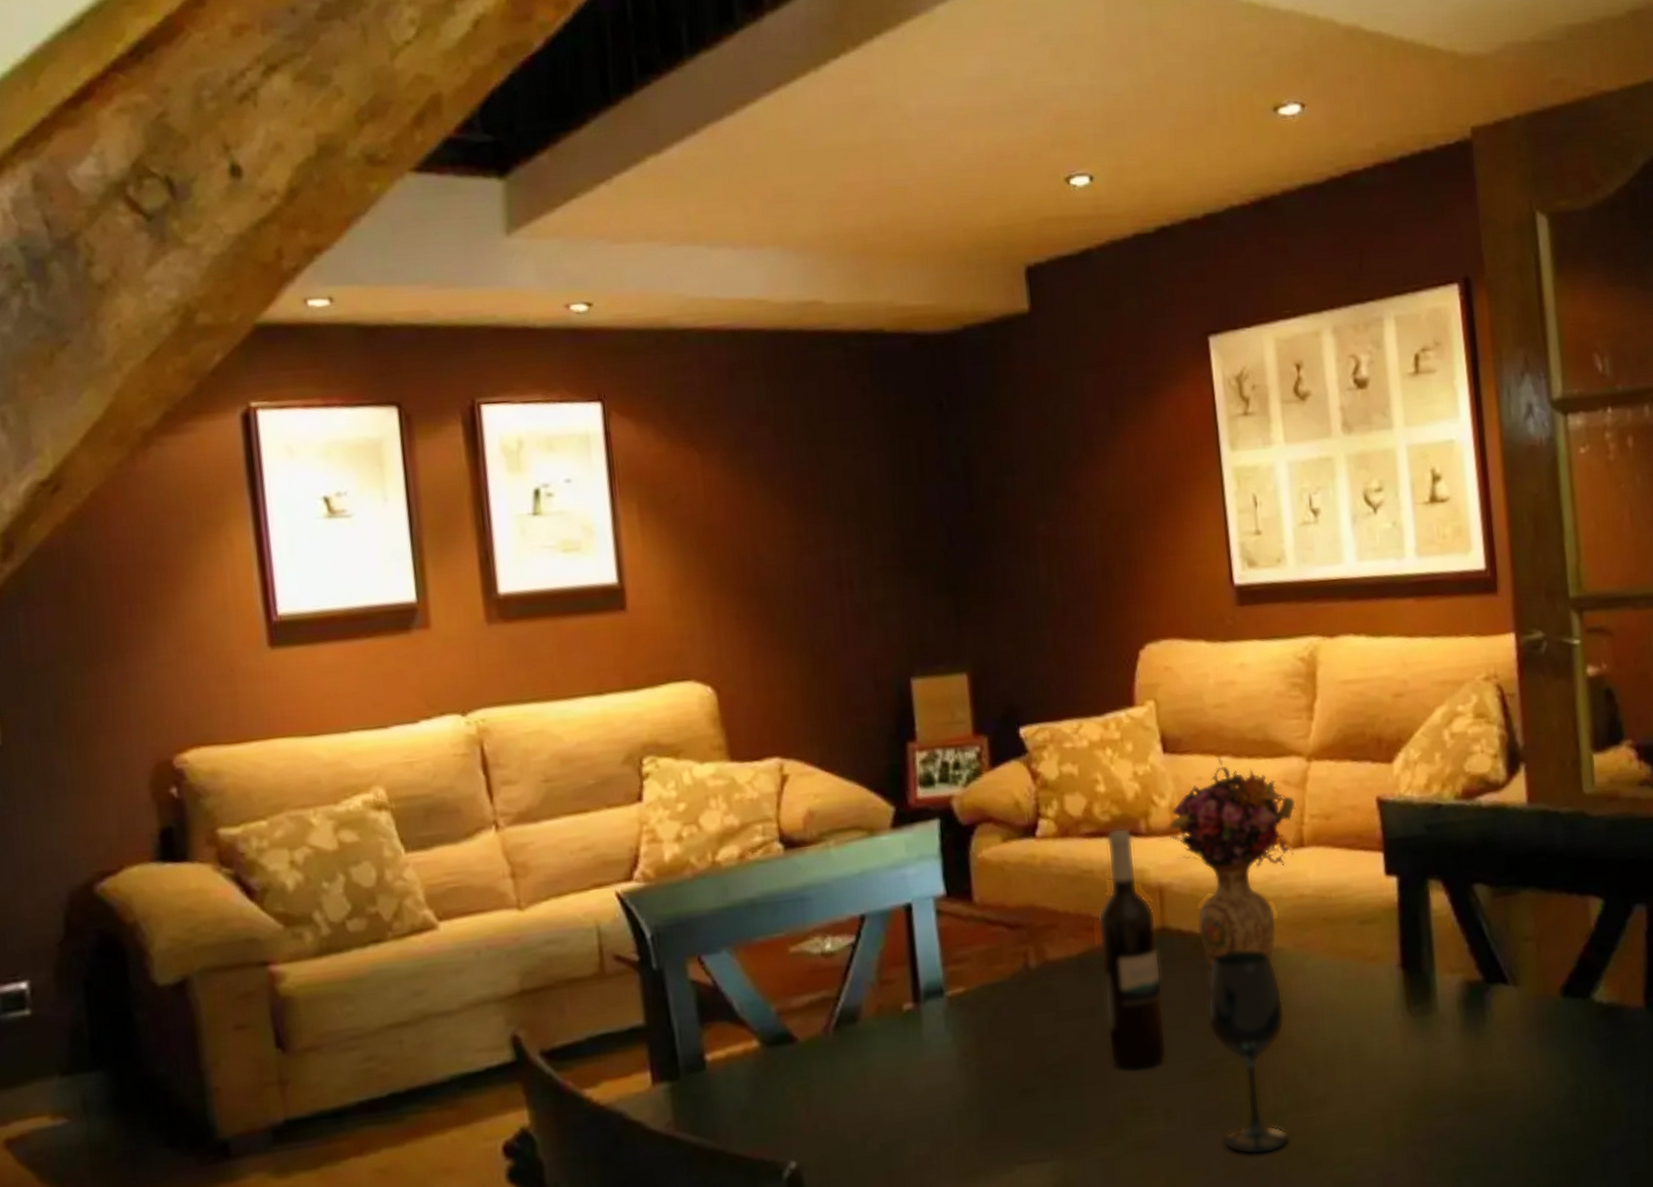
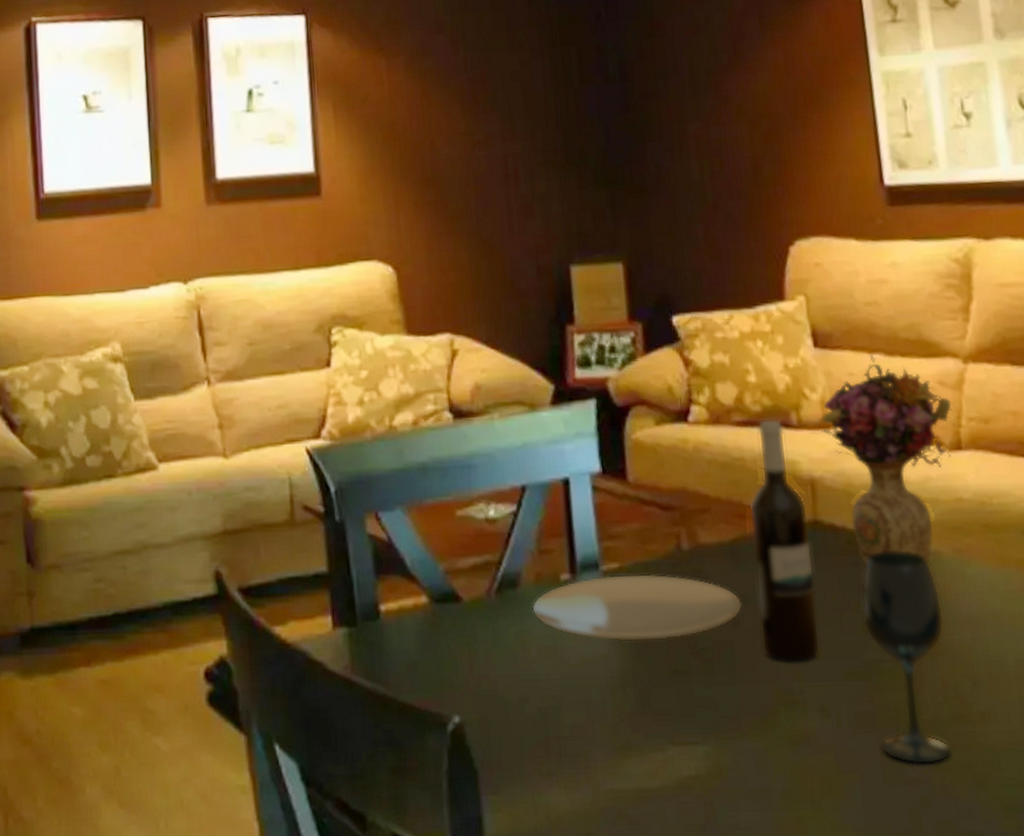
plate: none [873,994,1090,1067] -> present [532,574,742,641]

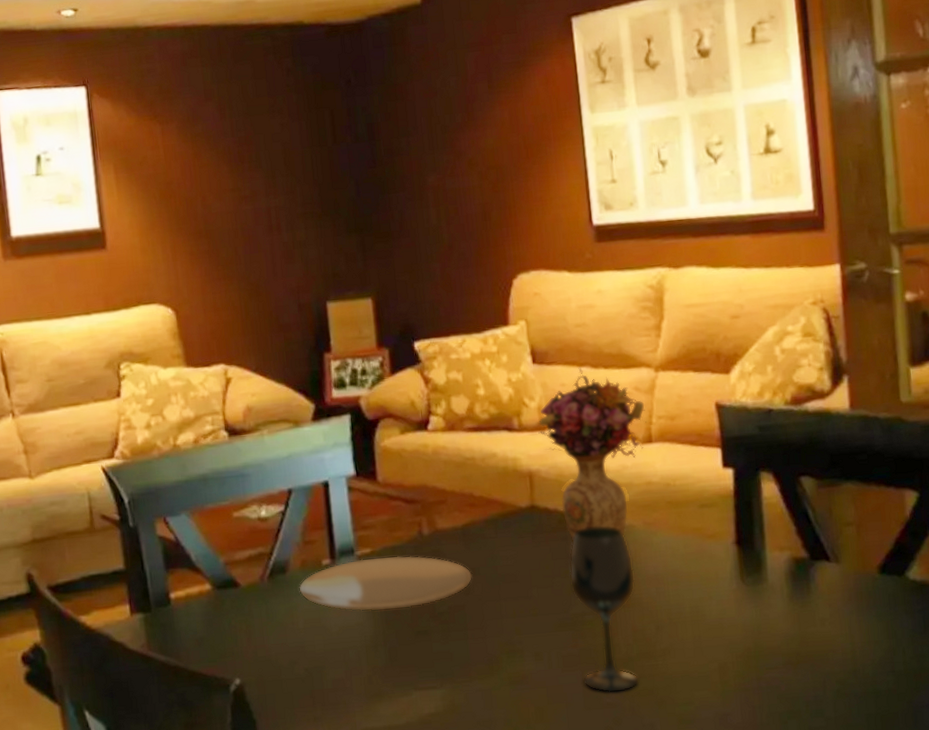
wine bottle: present [749,418,821,662] -> none [478,424,536,620]

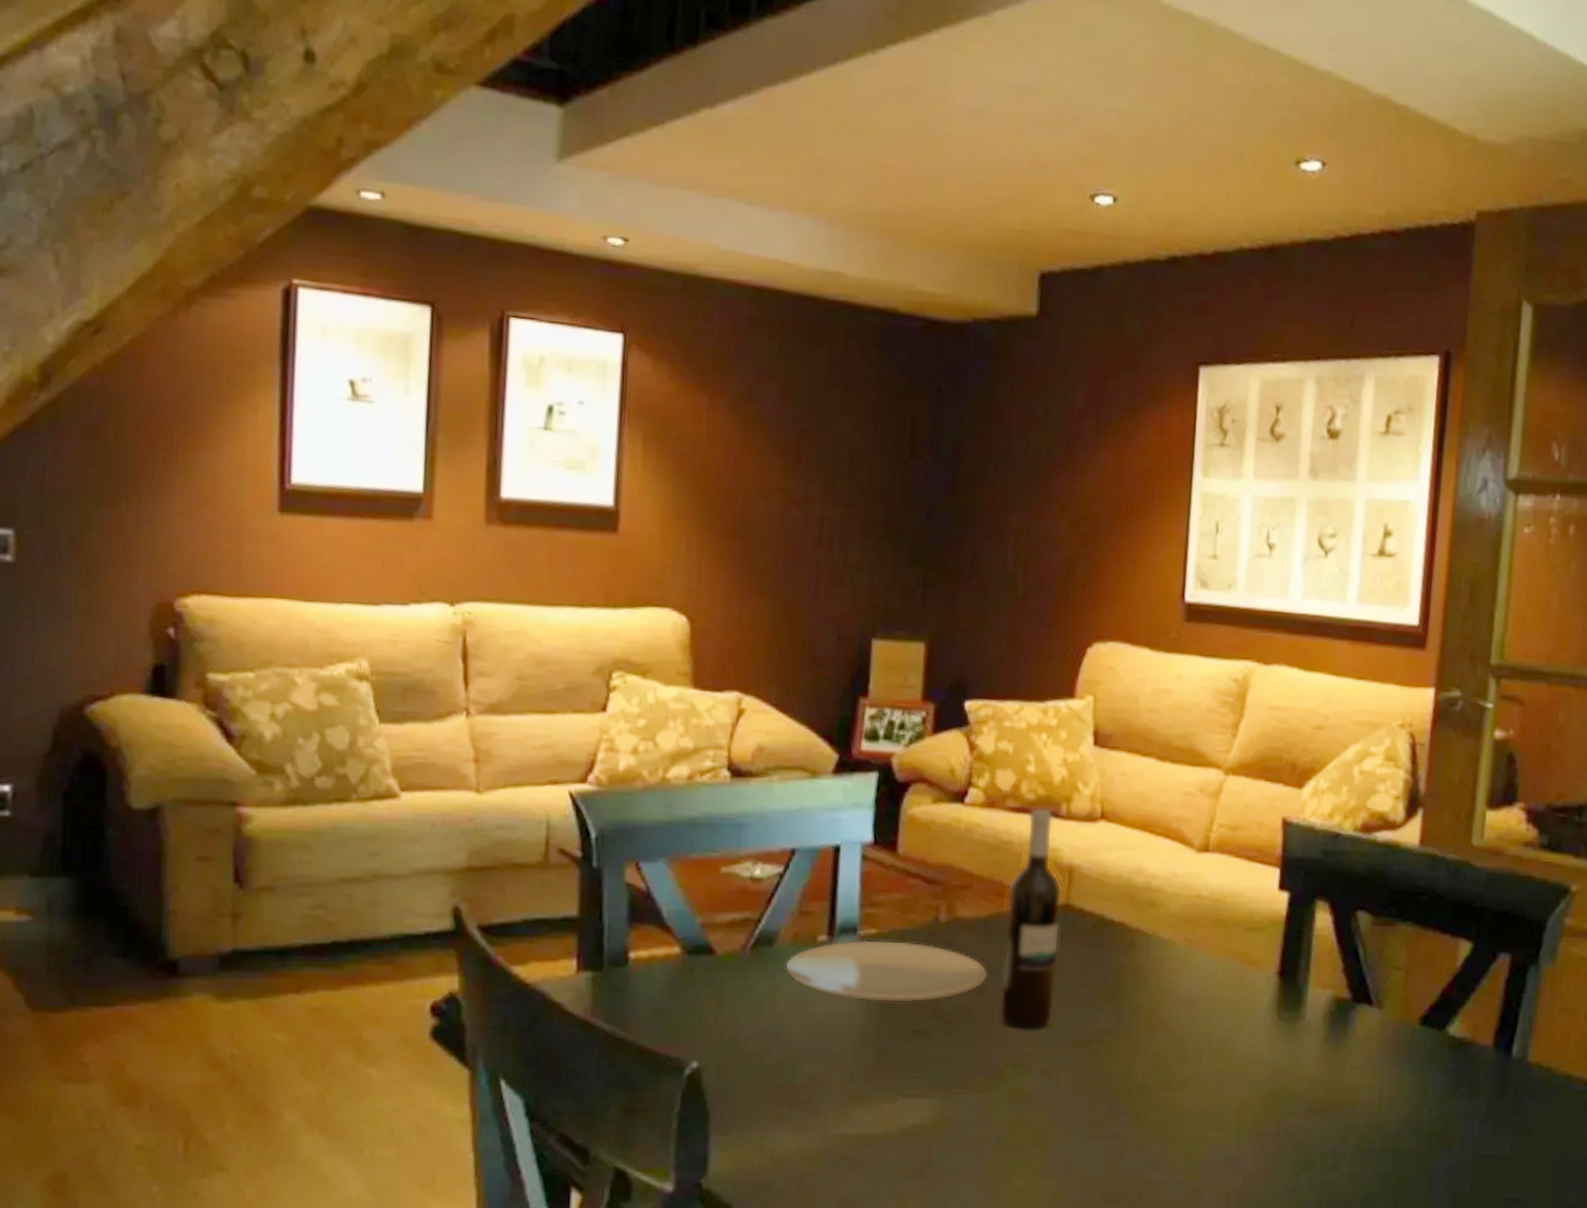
wine bottle: none [478,424,536,620] -> present [1000,807,1063,1029]
flower arrangement: present [538,367,646,542] -> none [1087,757,1208,951]
wineglass: present [569,526,640,693] -> none [1091,937,1167,1123]

